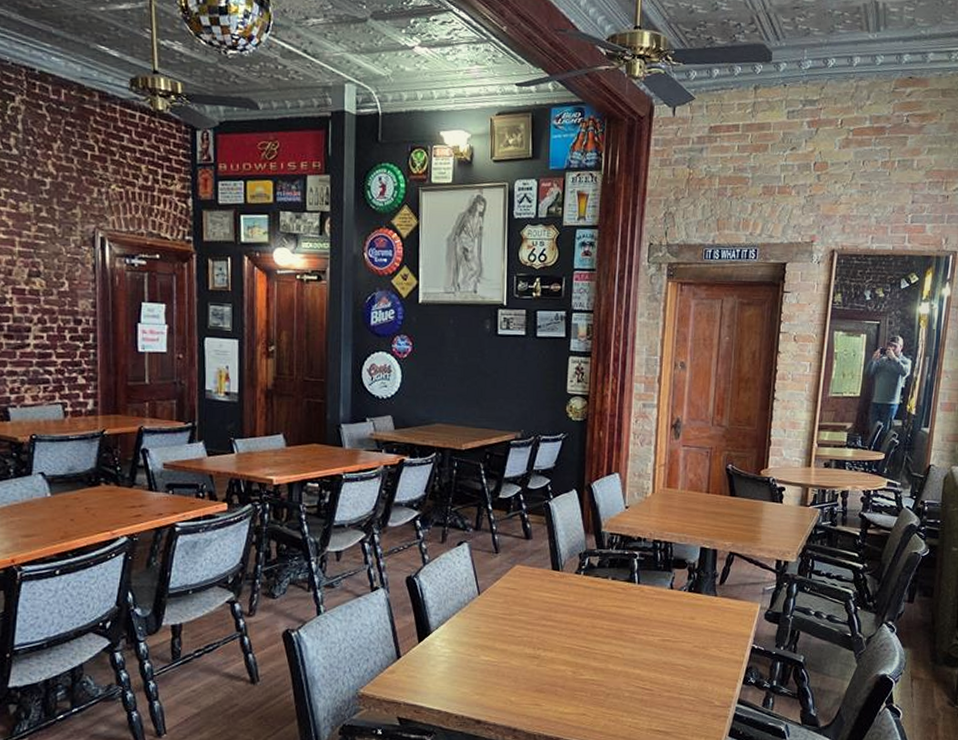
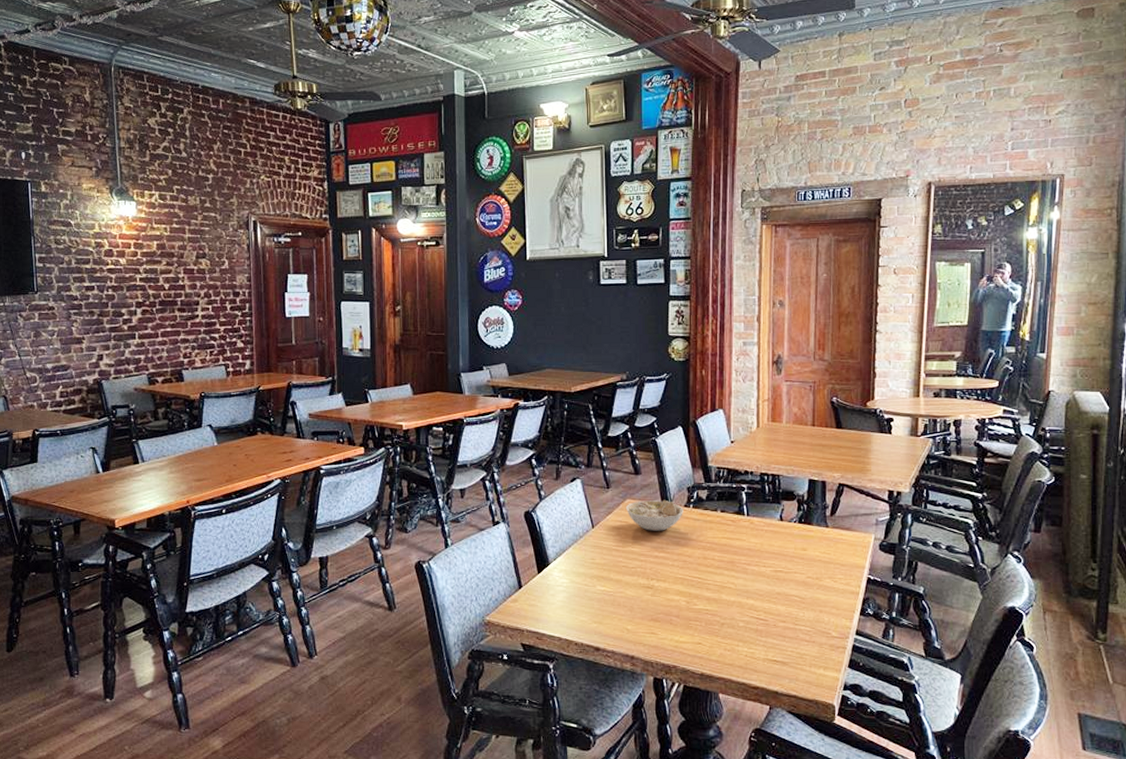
bowl: none [514,566,574,599] -> present [625,499,683,531]

